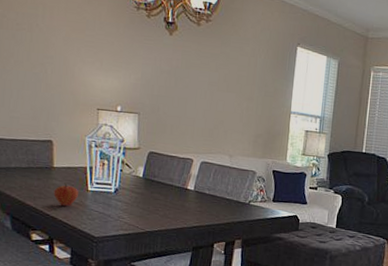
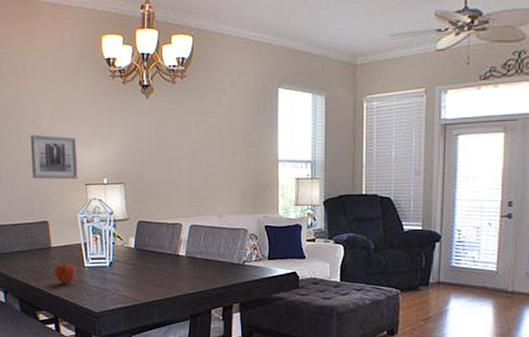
wall art: none [40,51,93,103] -> present [30,134,79,180]

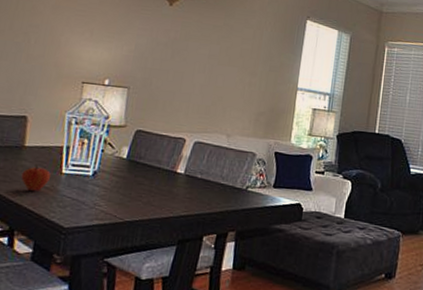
wall art: present [30,134,79,180] -> none [19,20,83,76]

